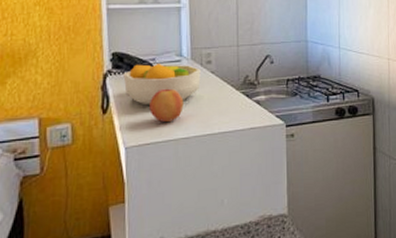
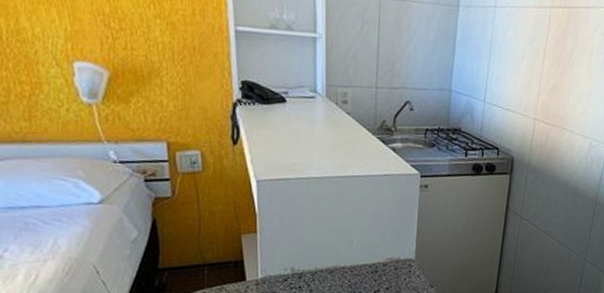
fruit bowl: present [123,62,201,106] -> none [254,96,336,141]
apple: present [149,87,184,122] -> none [281,123,317,160]

